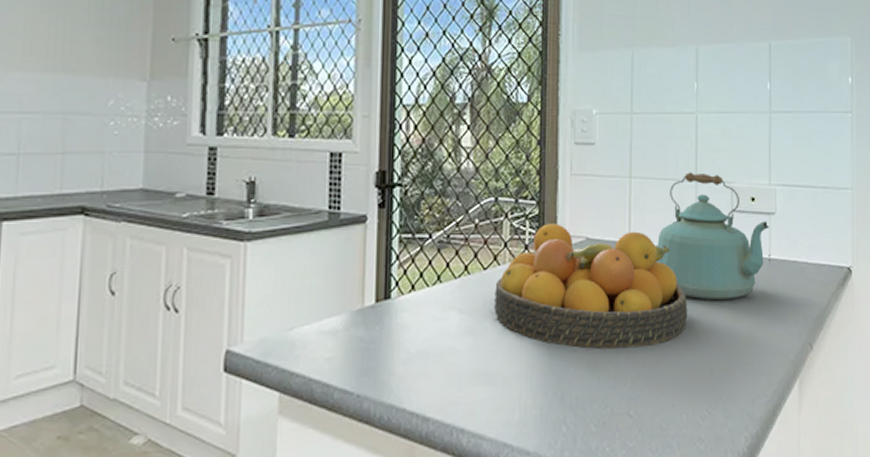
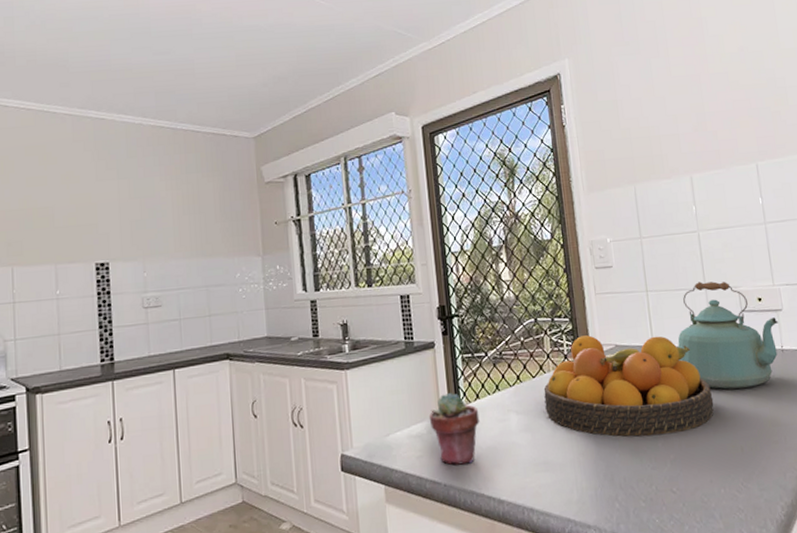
potted succulent: none [348,279,412,372] -> present [429,392,480,465]

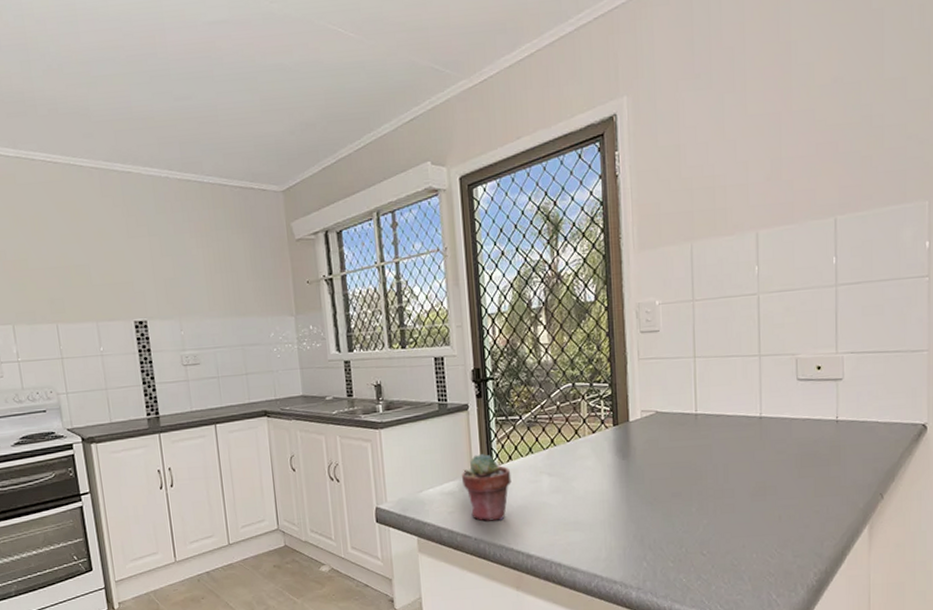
fruit bowl: present [543,335,714,437] -> none [577,401,755,501]
kettle: present [678,281,778,390] -> none [722,348,836,459]

